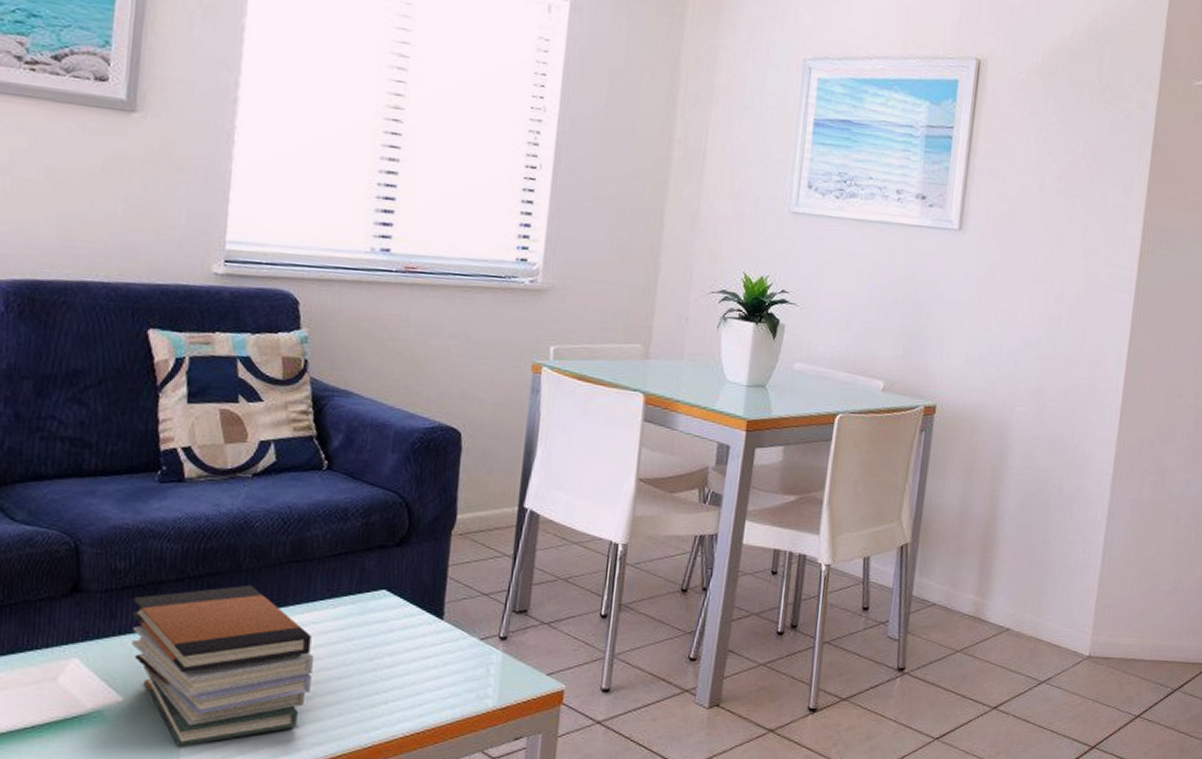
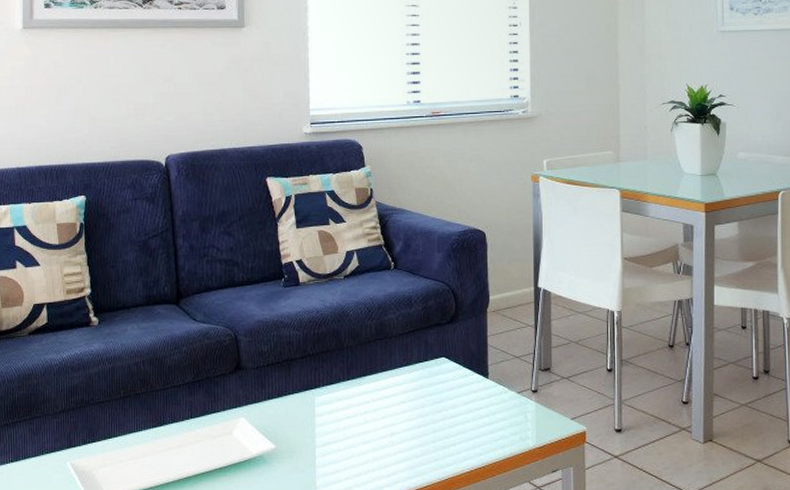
book stack: present [131,584,313,748] -> none [275,358,400,482]

